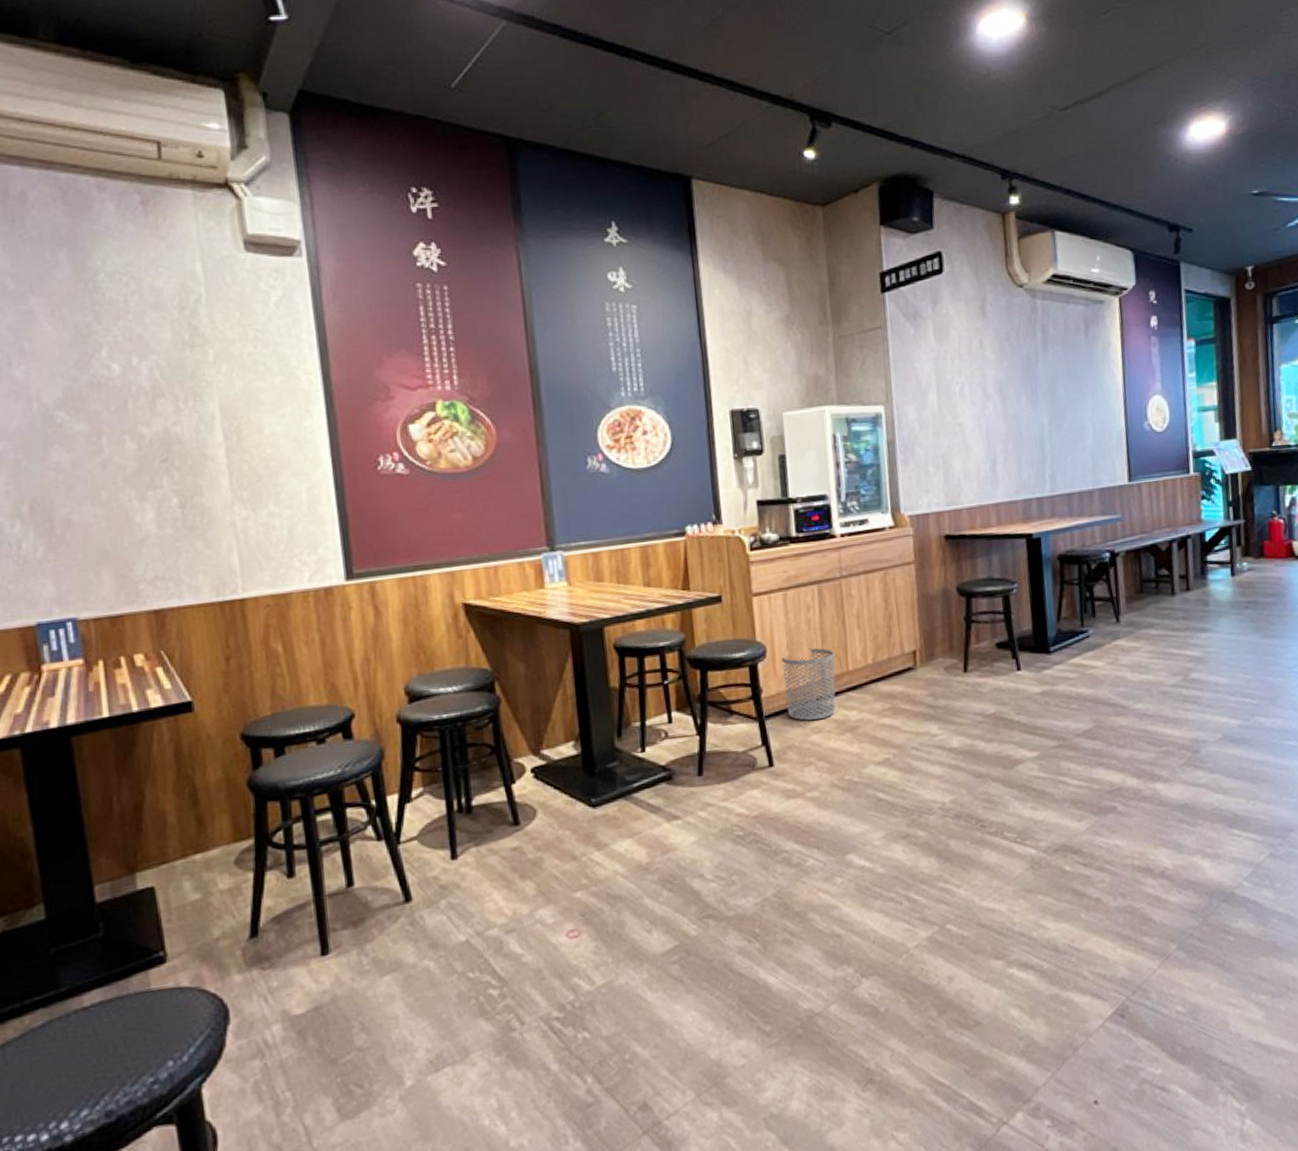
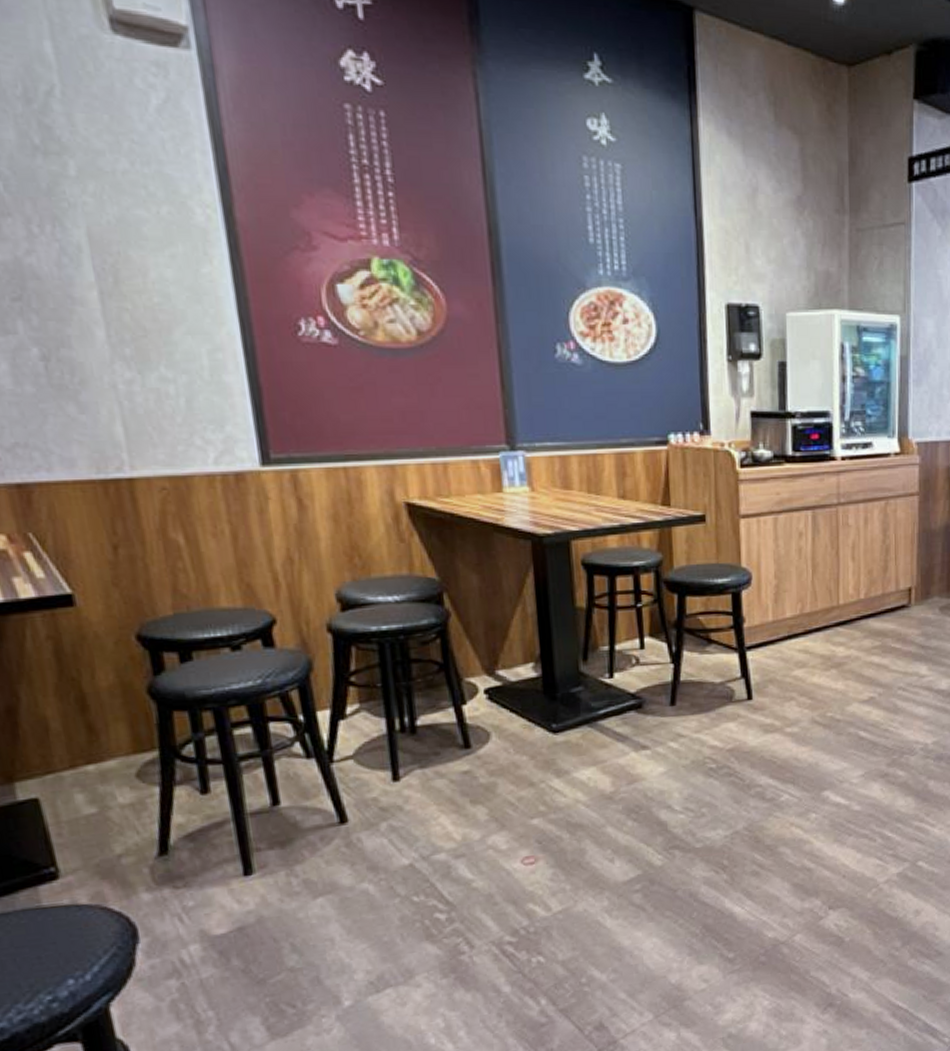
waste bin: present [782,648,836,721] -> none [768,578,825,655]

